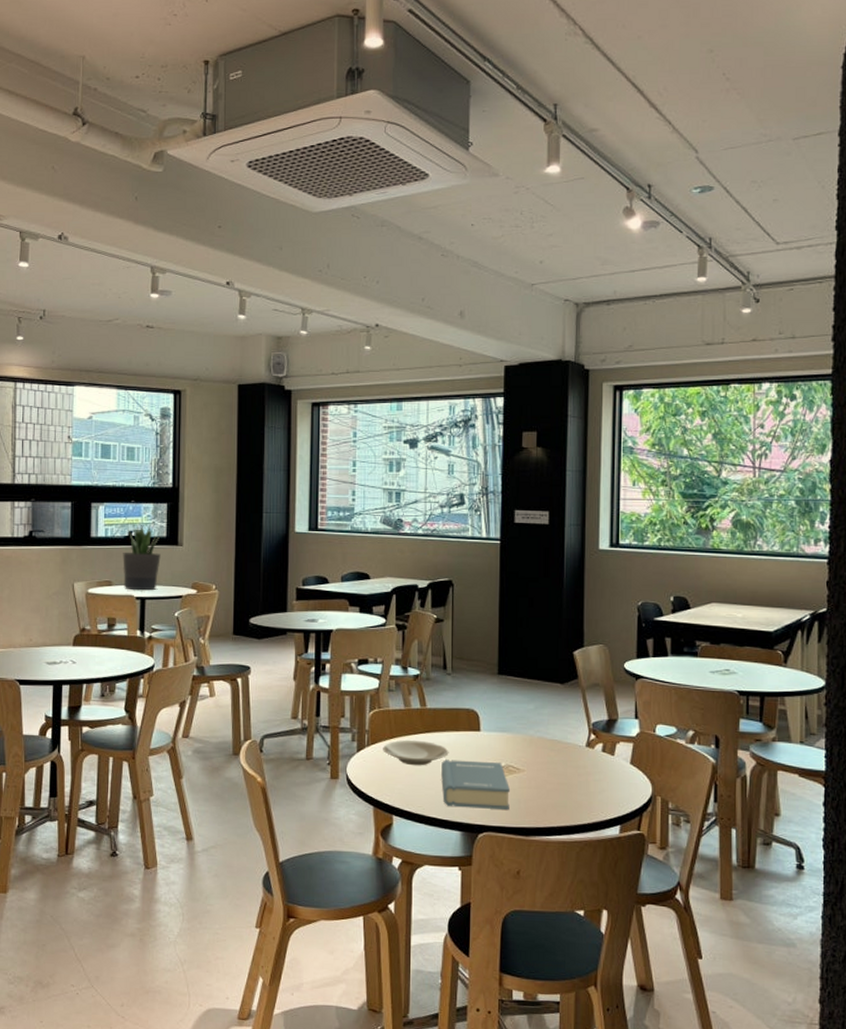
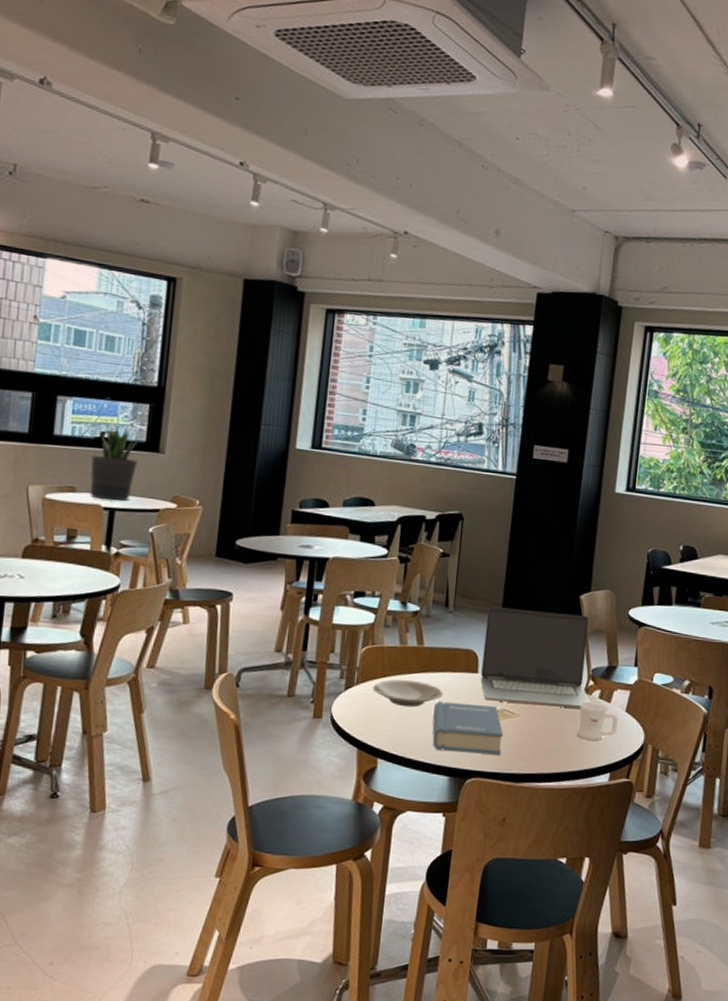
laptop: none [483,667,593,762] -> present [480,606,590,708]
mug: none [583,754,623,793] -> present [578,701,618,740]

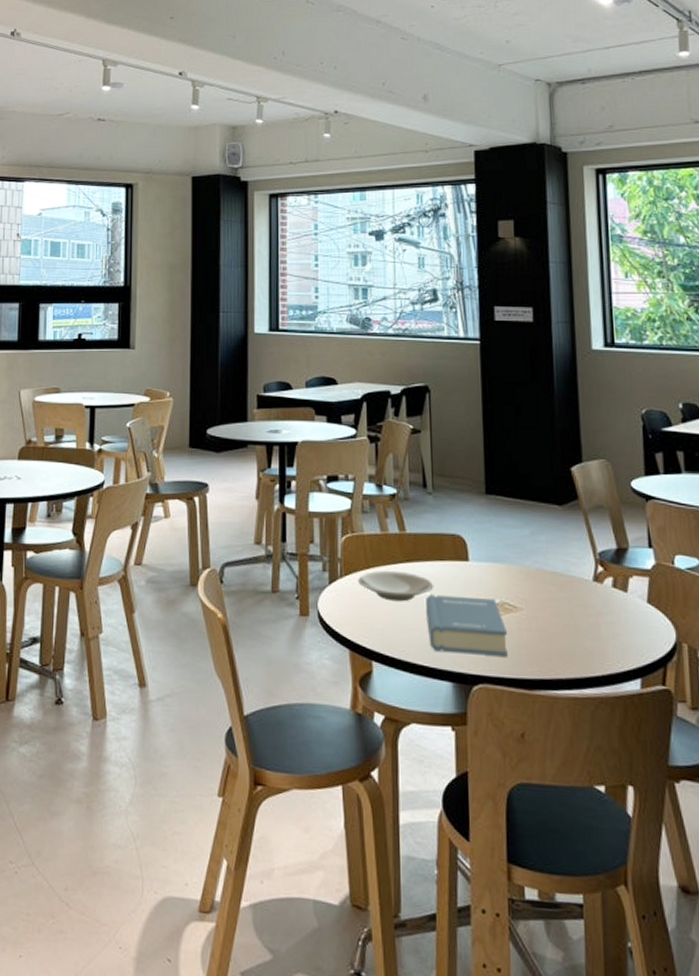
planter: present [89,419,139,502] -> none [71,322,112,399]
laptop: present [480,606,590,708] -> none [469,485,603,600]
mug: present [578,701,618,740] -> none [591,590,641,638]

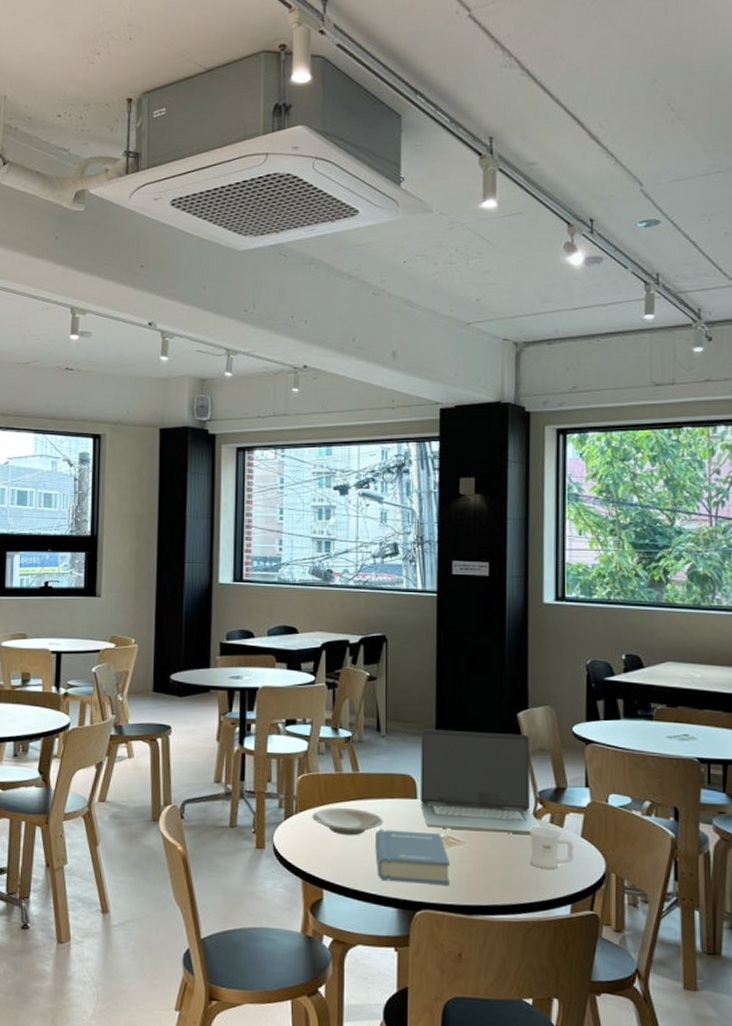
laptop: none [469,485,603,600] -> present [421,729,541,834]
mug: none [591,590,641,638] -> present [529,826,573,869]

